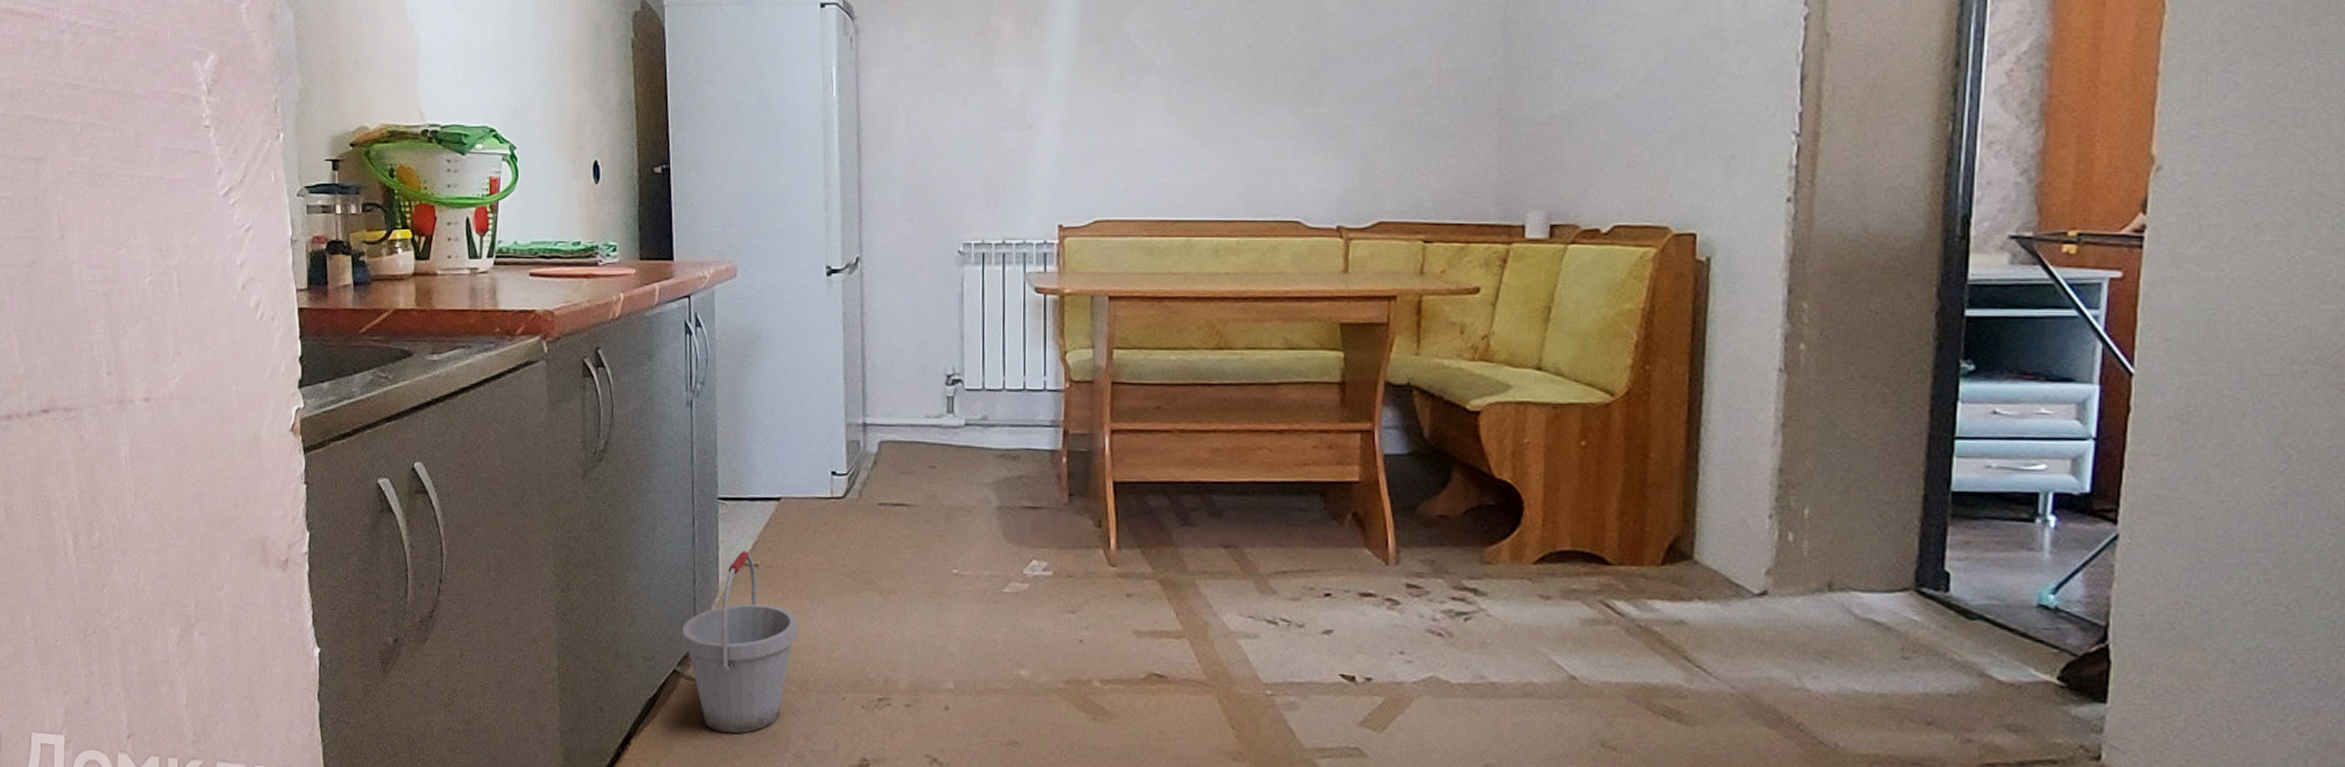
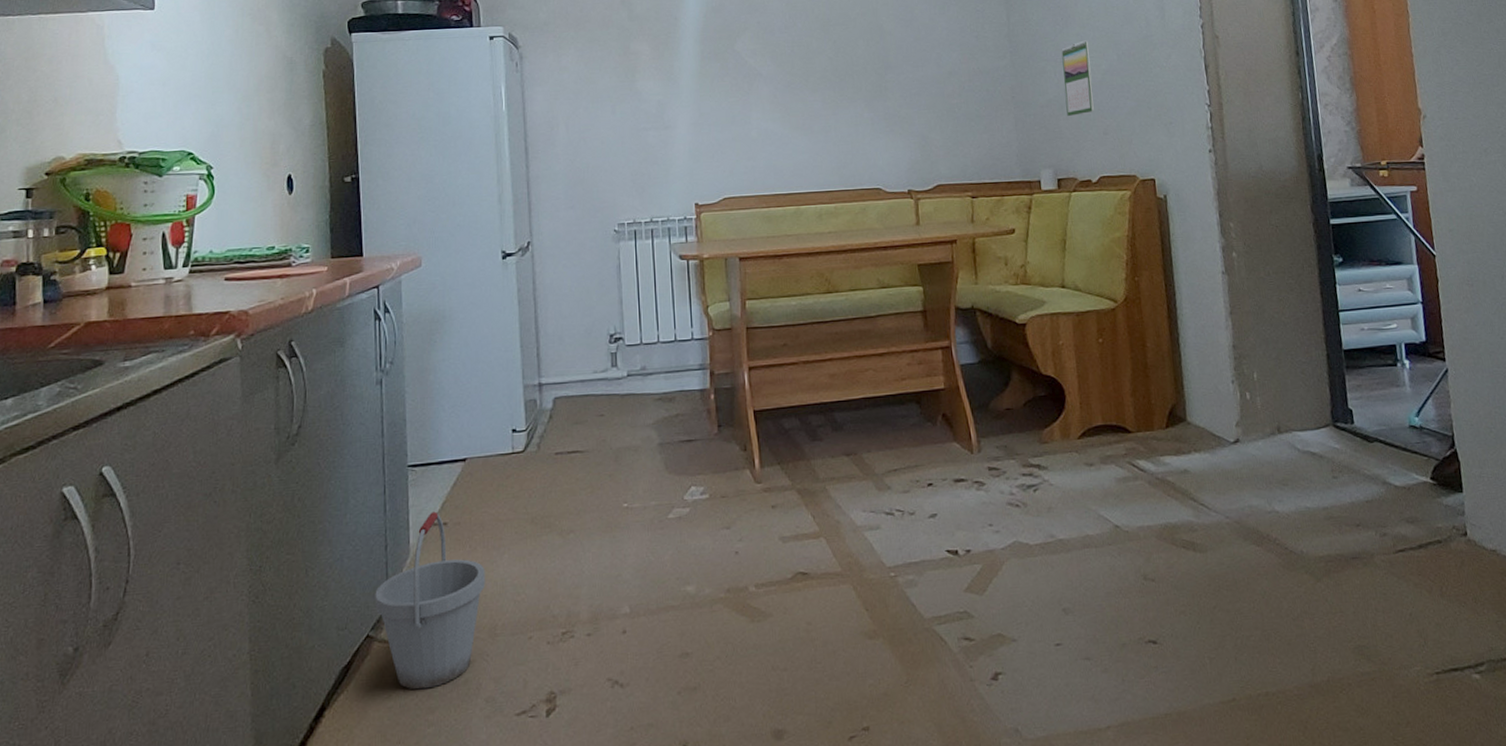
calendar: none [1576,33,1623,139] -> present [1061,40,1094,116]

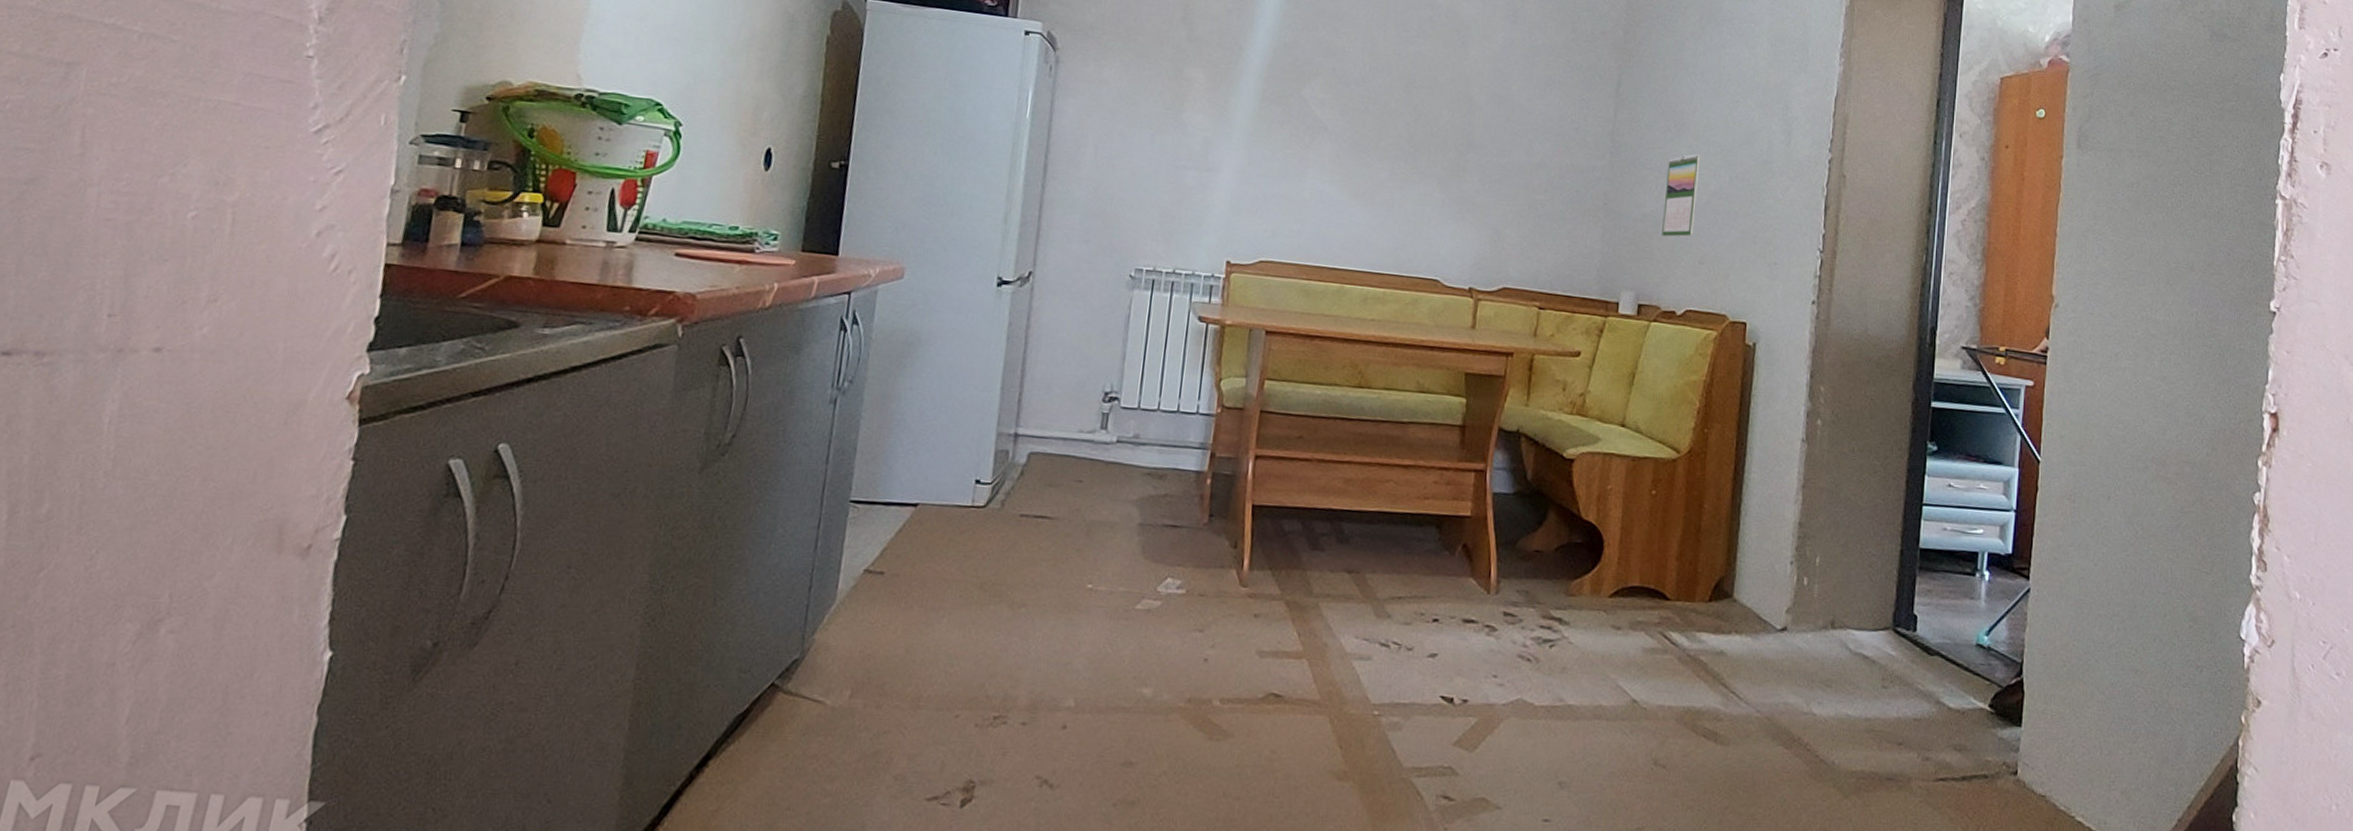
bucket: present [375,511,485,690] -> none [786,557,919,754]

